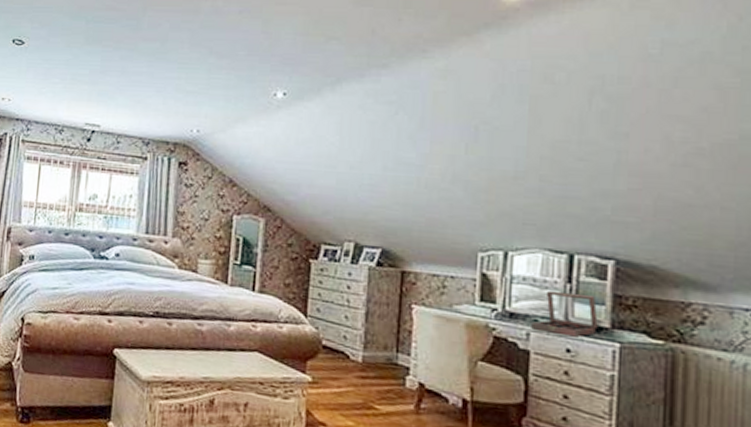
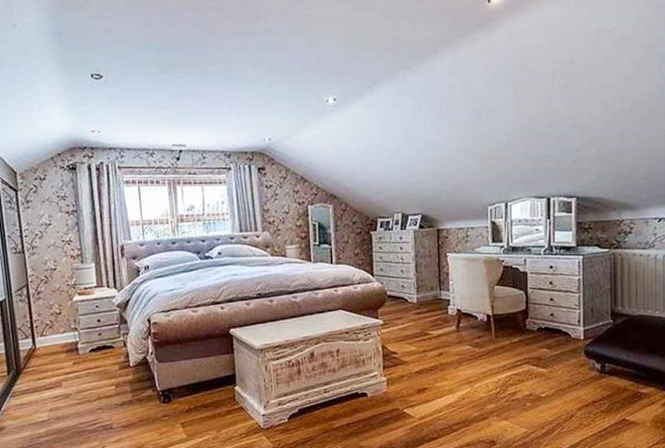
jewelry box: present [531,290,598,338] -> none [527,225,568,257]

